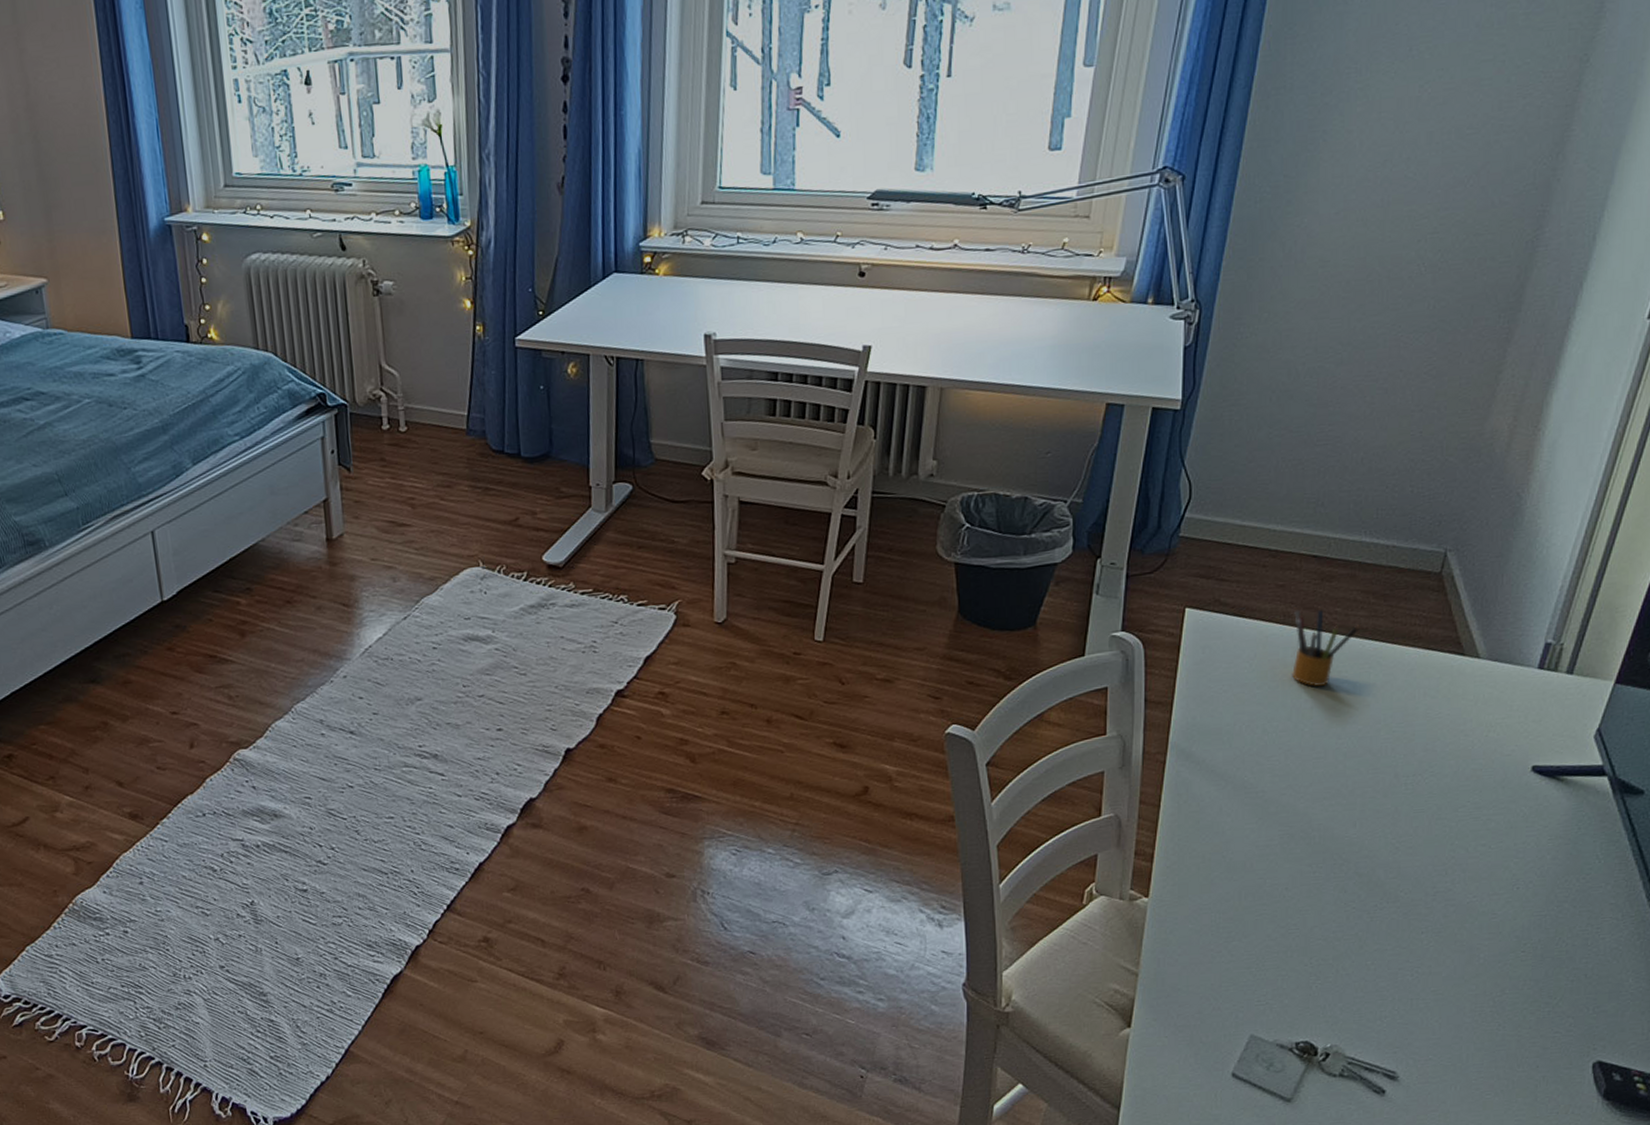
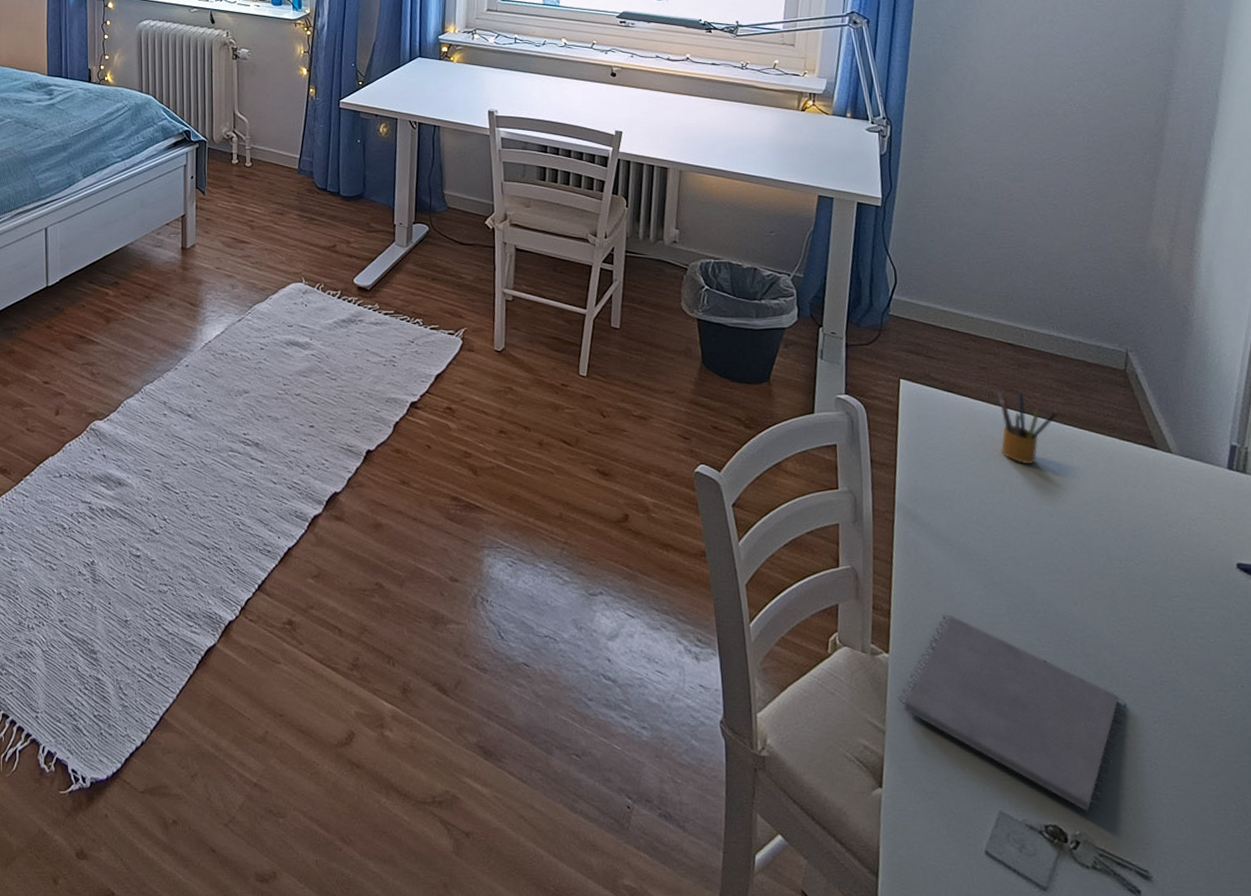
notepad: none [1155,851,1395,1026] -> present [898,614,1127,813]

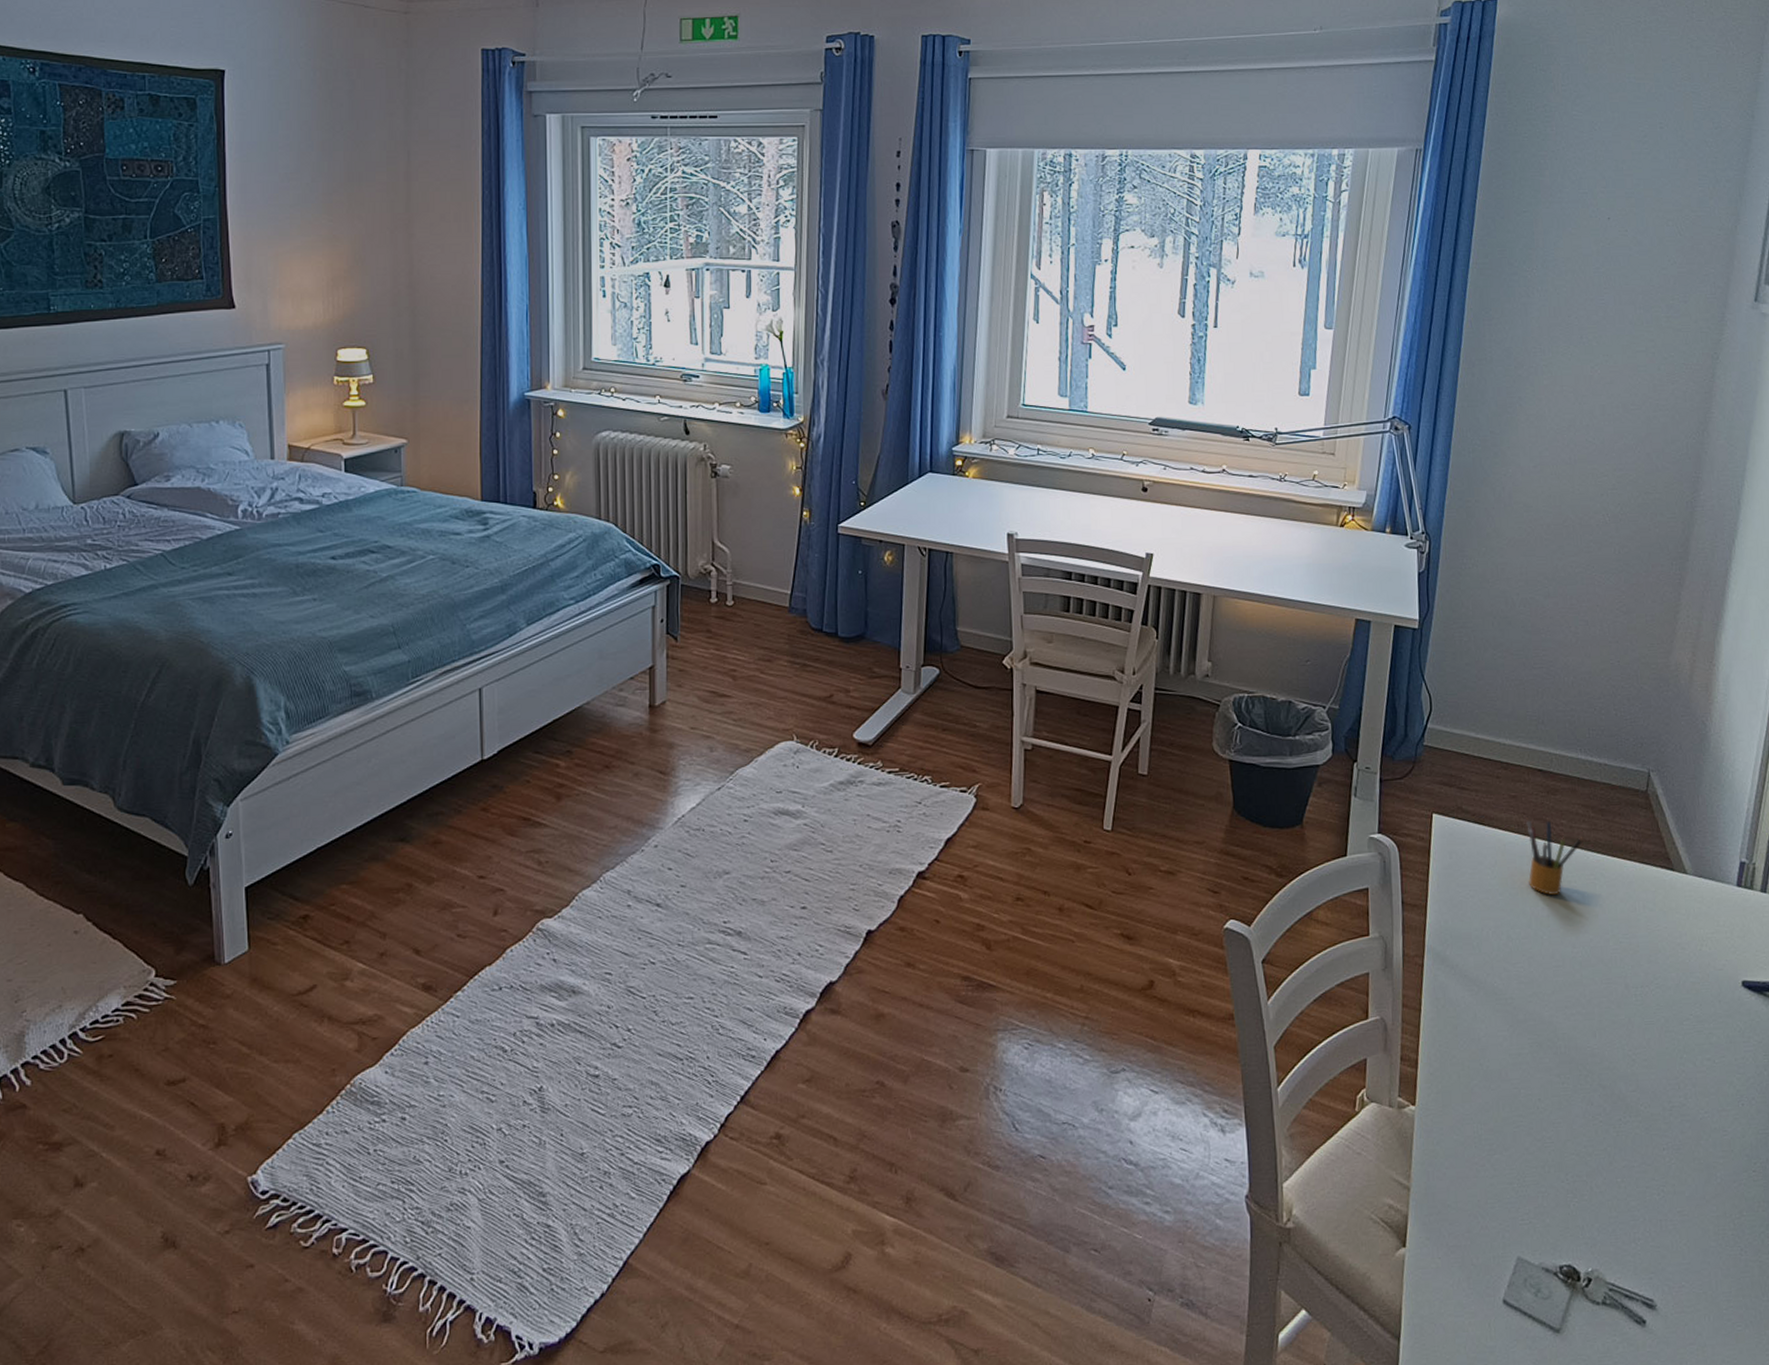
notepad: present [898,614,1127,813] -> none [1423,1058,1639,1248]

